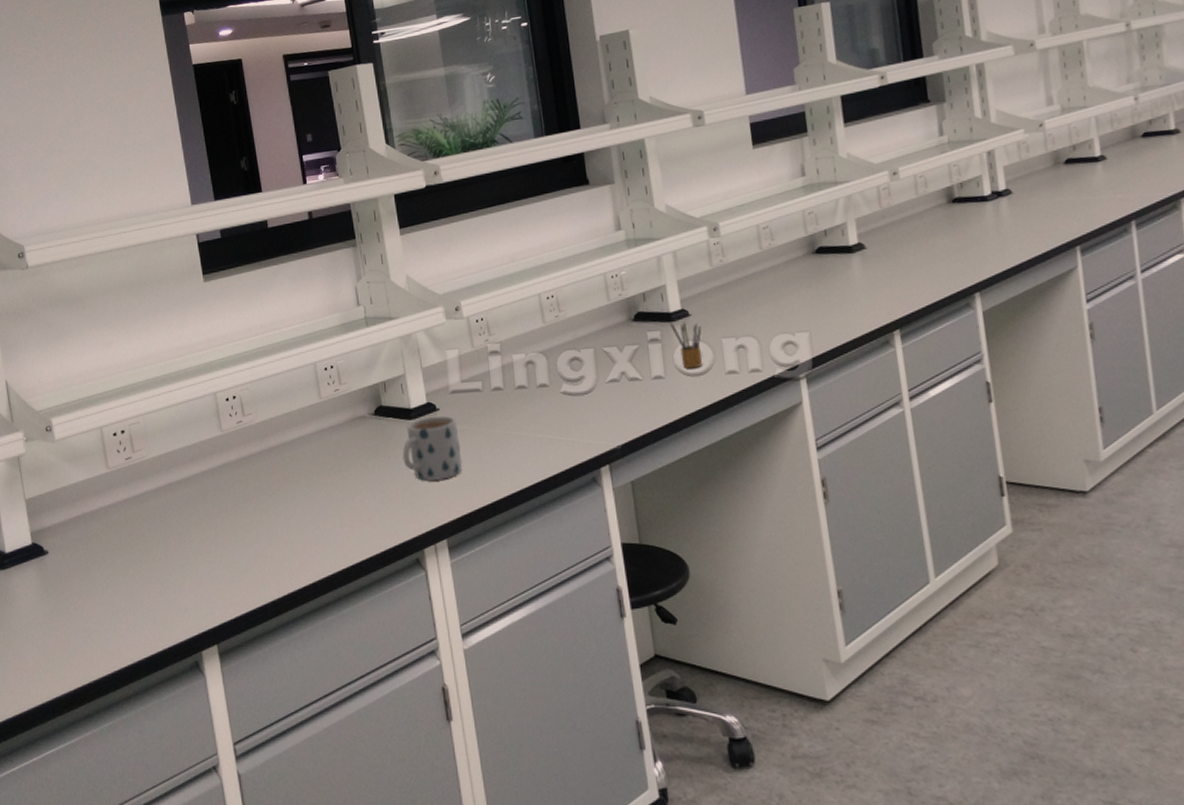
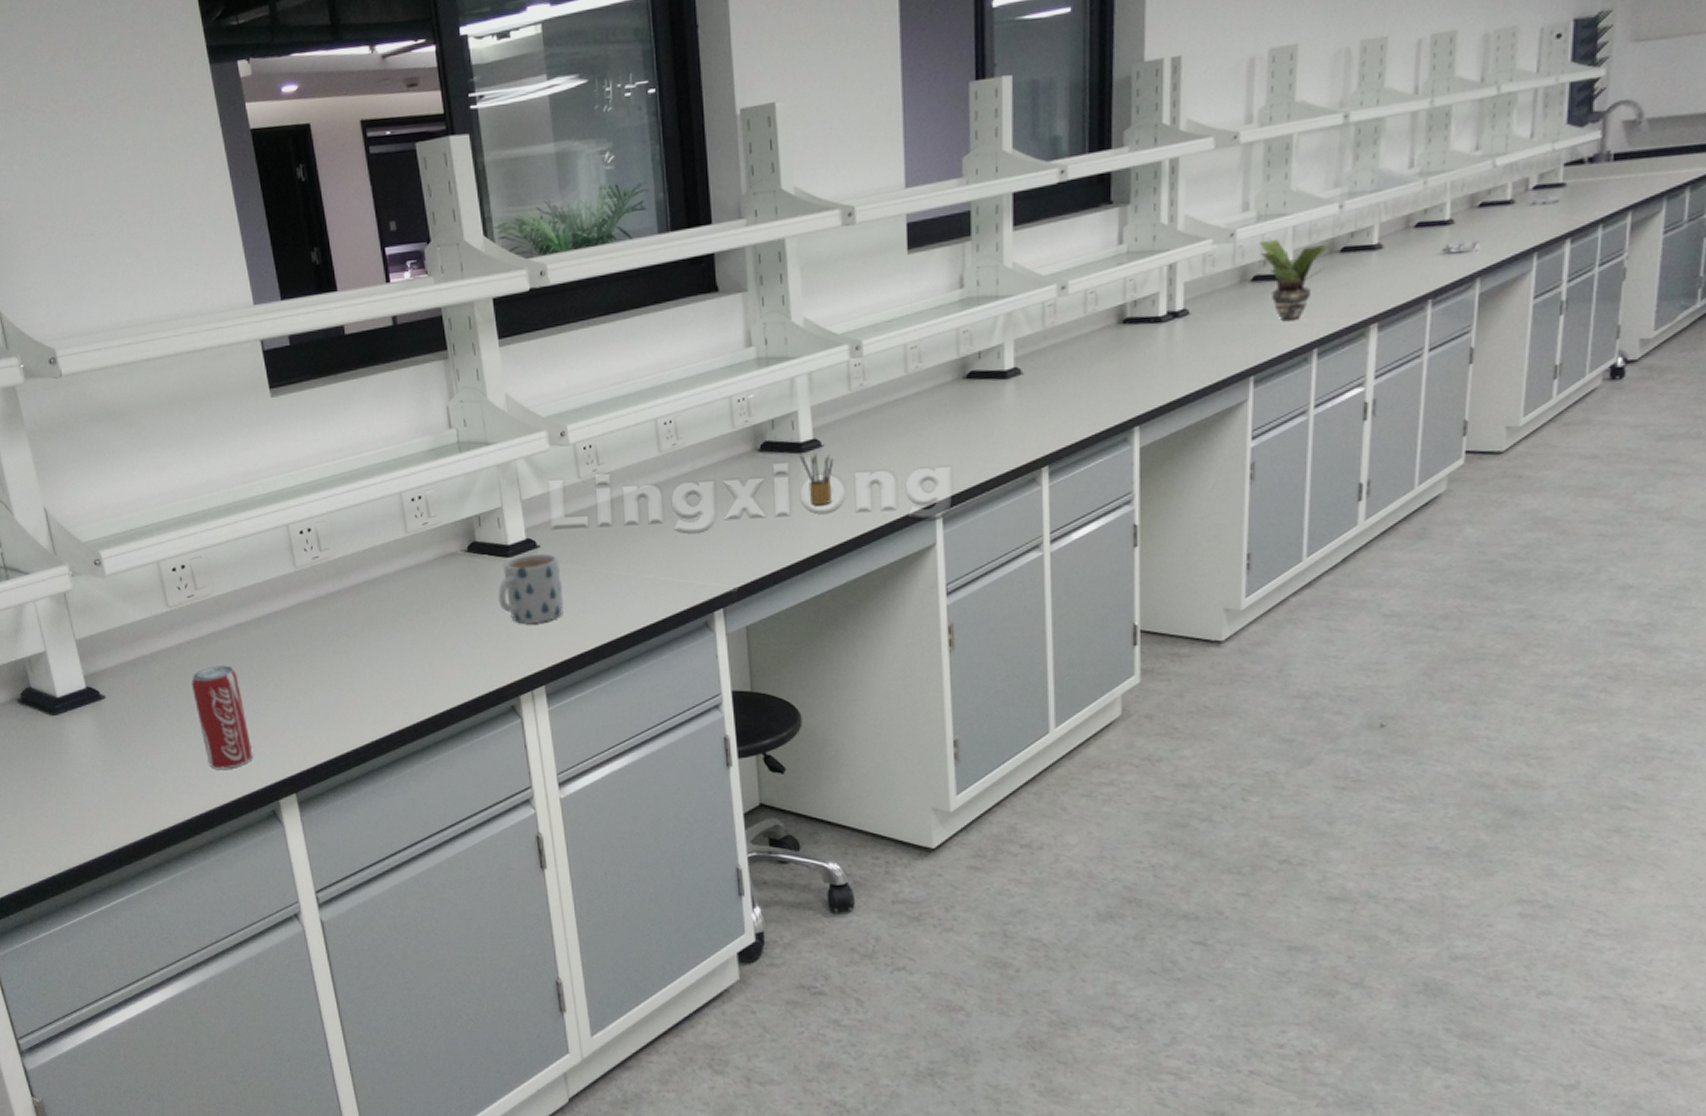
beverage can: none [126,522,179,621] -> present [191,665,253,769]
potted plant: none [1067,127,1145,197] -> present [1260,239,1342,321]

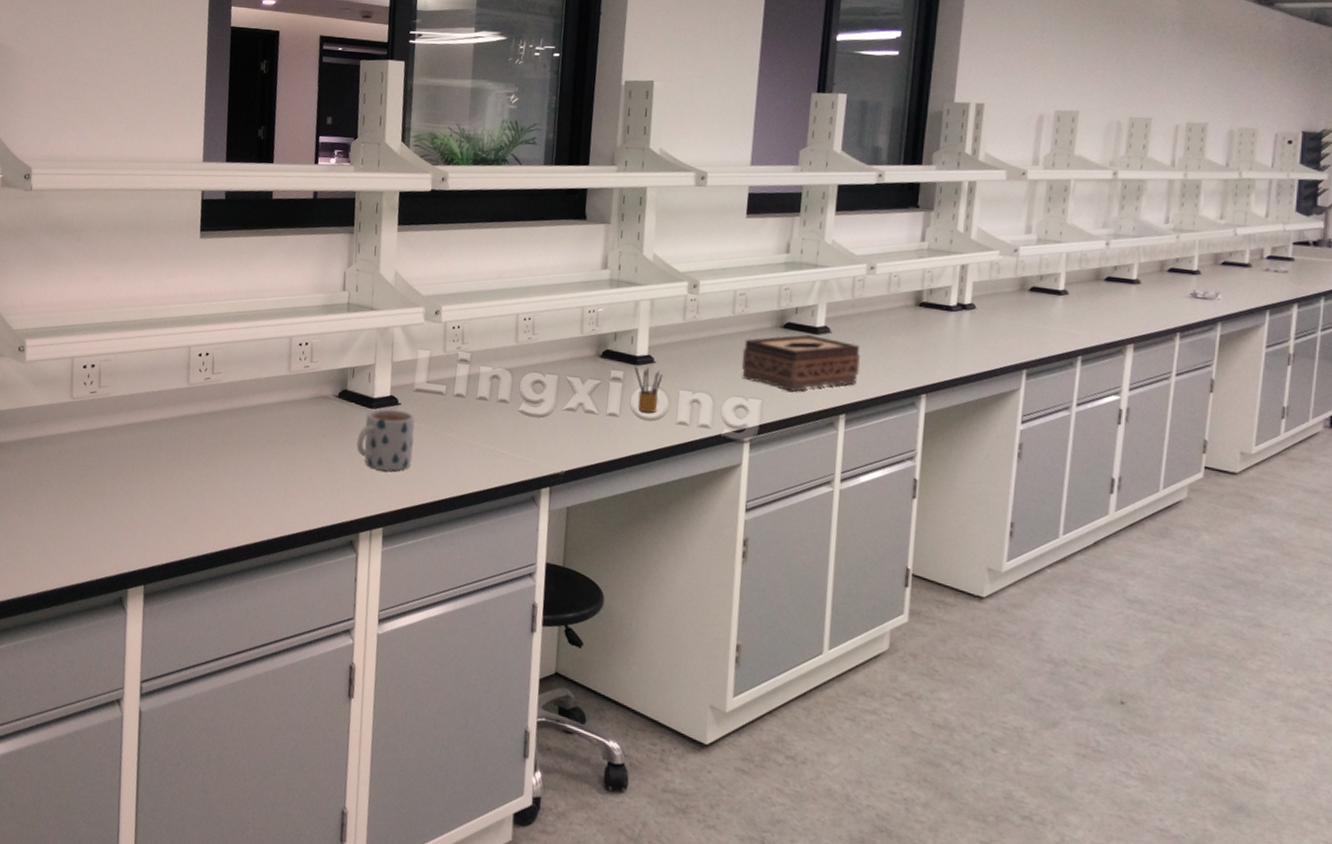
beverage can: present [191,665,253,769] -> none [73,457,117,552]
tissue box: none [922,381,1061,451] -> present [741,334,861,392]
potted plant: present [1260,239,1342,321] -> none [1038,260,1106,329]

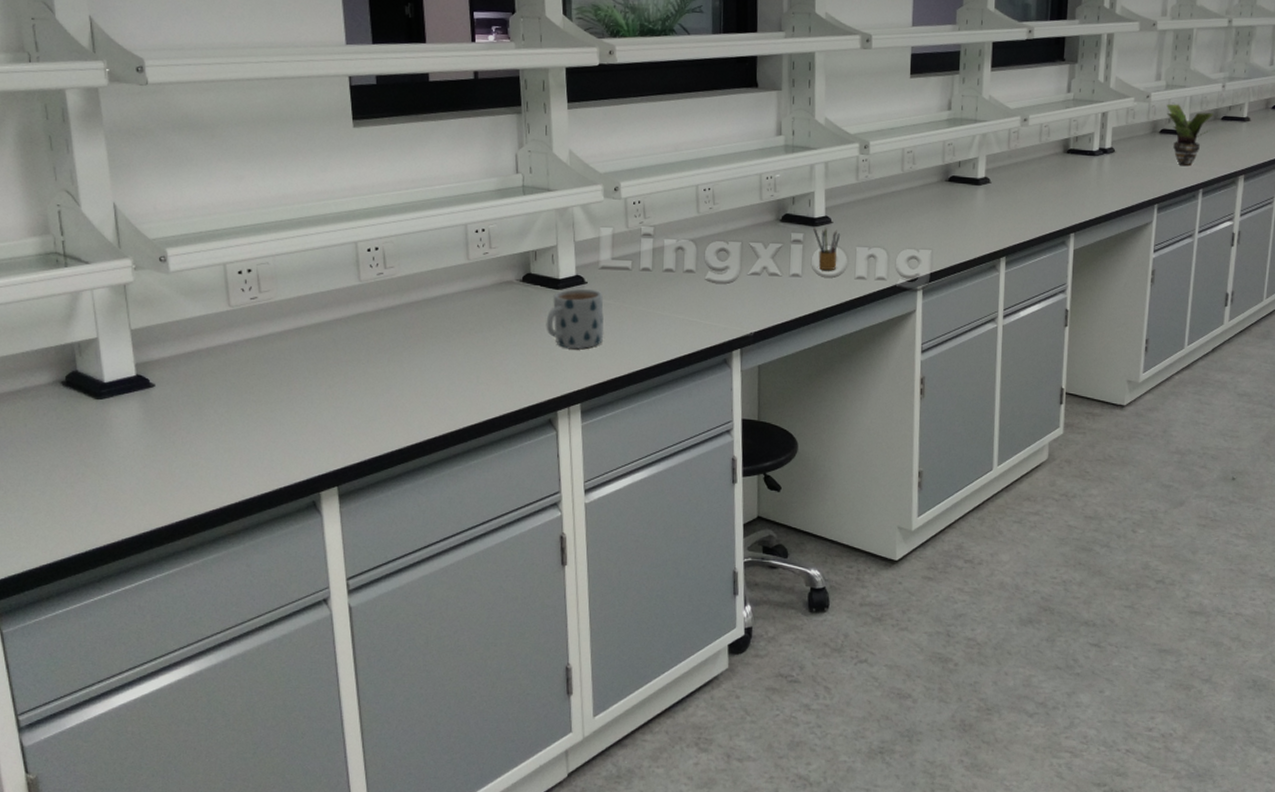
tissue box: present [741,334,861,392] -> none [912,186,1018,240]
potted plant: none [1038,260,1106,329] -> present [1166,104,1222,166]

